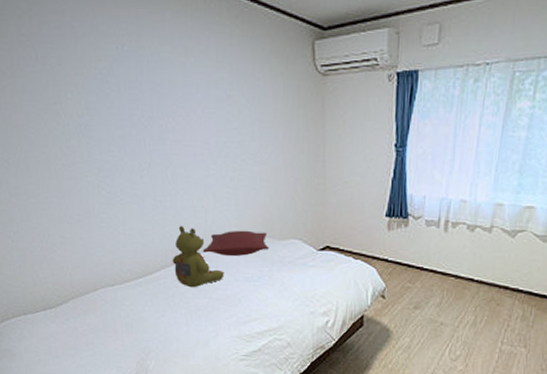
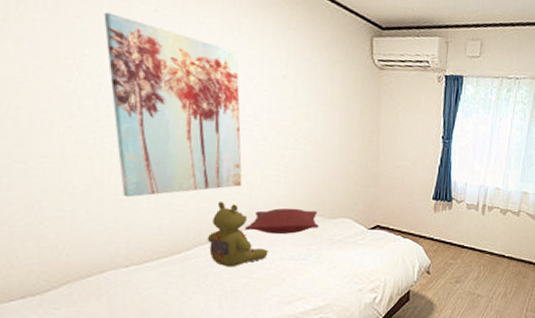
wall art: none [78,57,198,225] -> present [104,12,242,198]

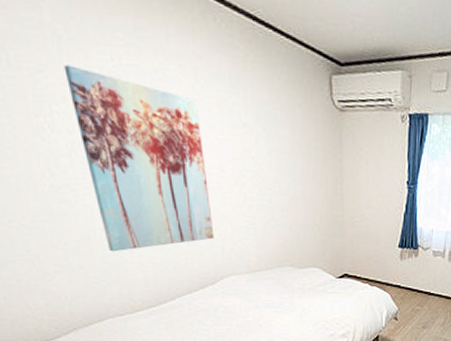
stuffed bear: present [207,201,268,268] -> none [188,253,245,315]
pillow: present [245,207,319,235] -> none [222,258,289,284]

